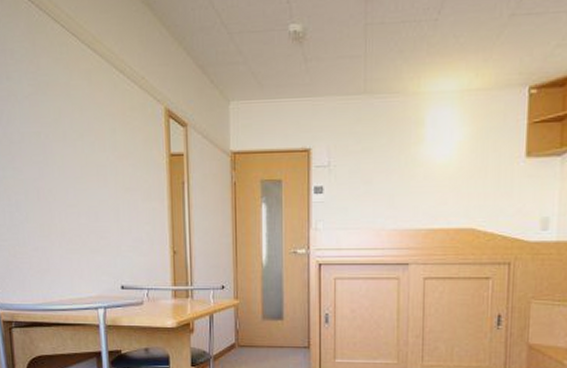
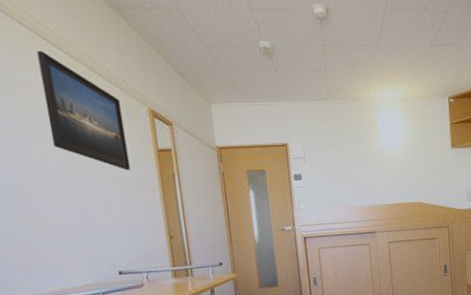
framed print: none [67,47,141,177] -> present [37,50,130,171]

